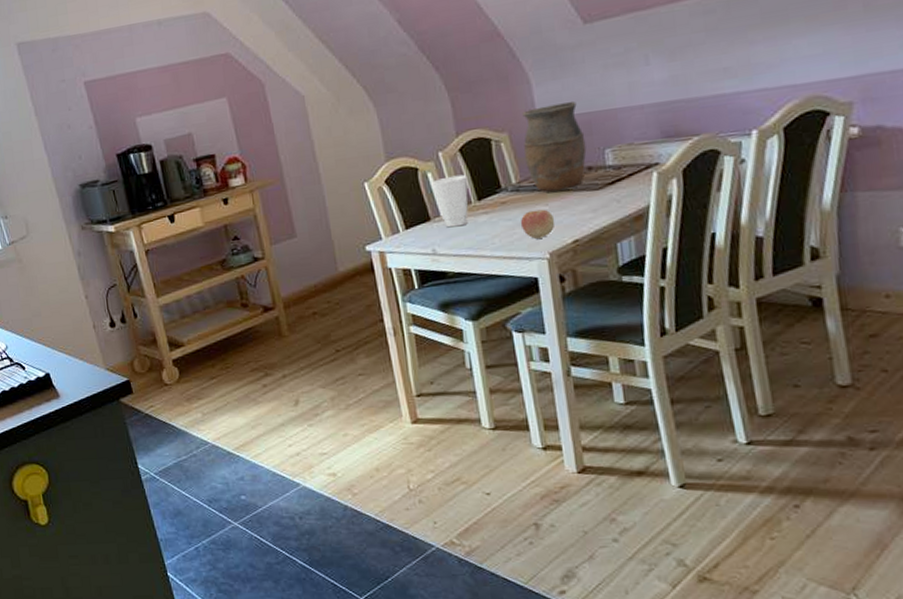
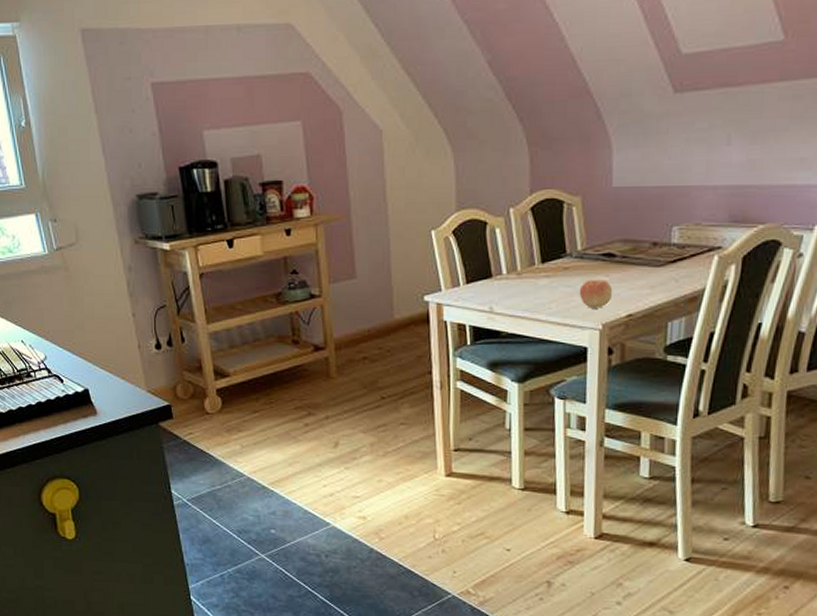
cup: present [431,174,469,228] -> none [498,234,535,287]
vase: present [522,100,587,193] -> none [593,172,656,263]

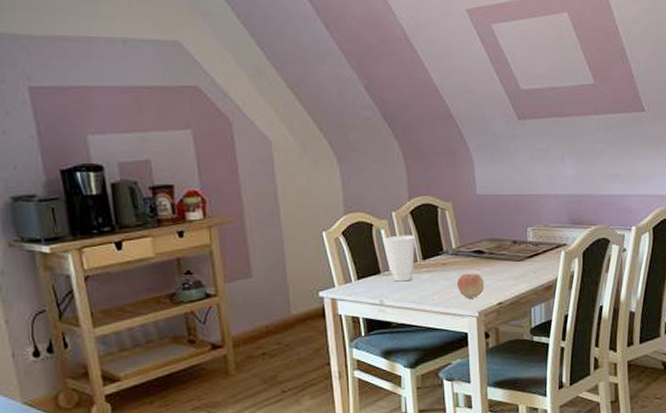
cup: none [498,234,535,287] -> present [384,235,416,282]

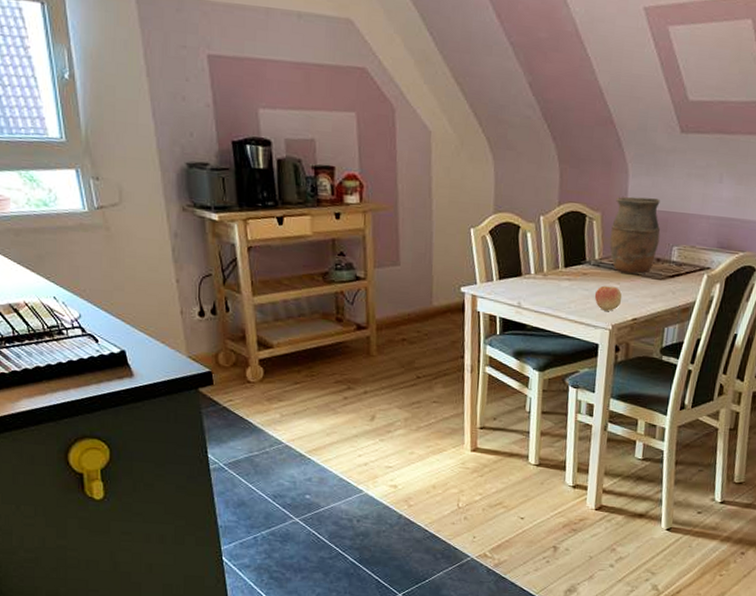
cup: present [384,235,416,282] -> none [528,240,560,287]
vase: none [463,183,513,259] -> present [609,196,661,274]

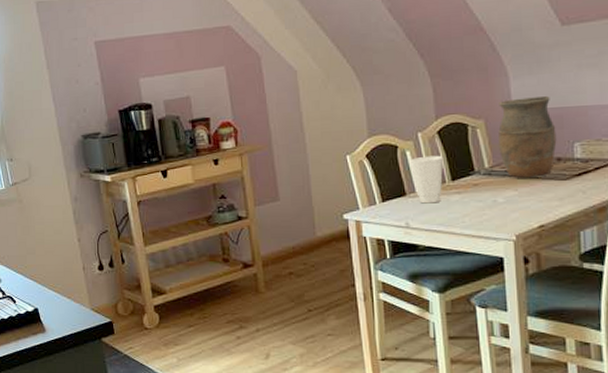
cup: none [528,240,560,287] -> present [409,155,444,204]
apple: present [594,285,623,311] -> none [490,194,523,221]

